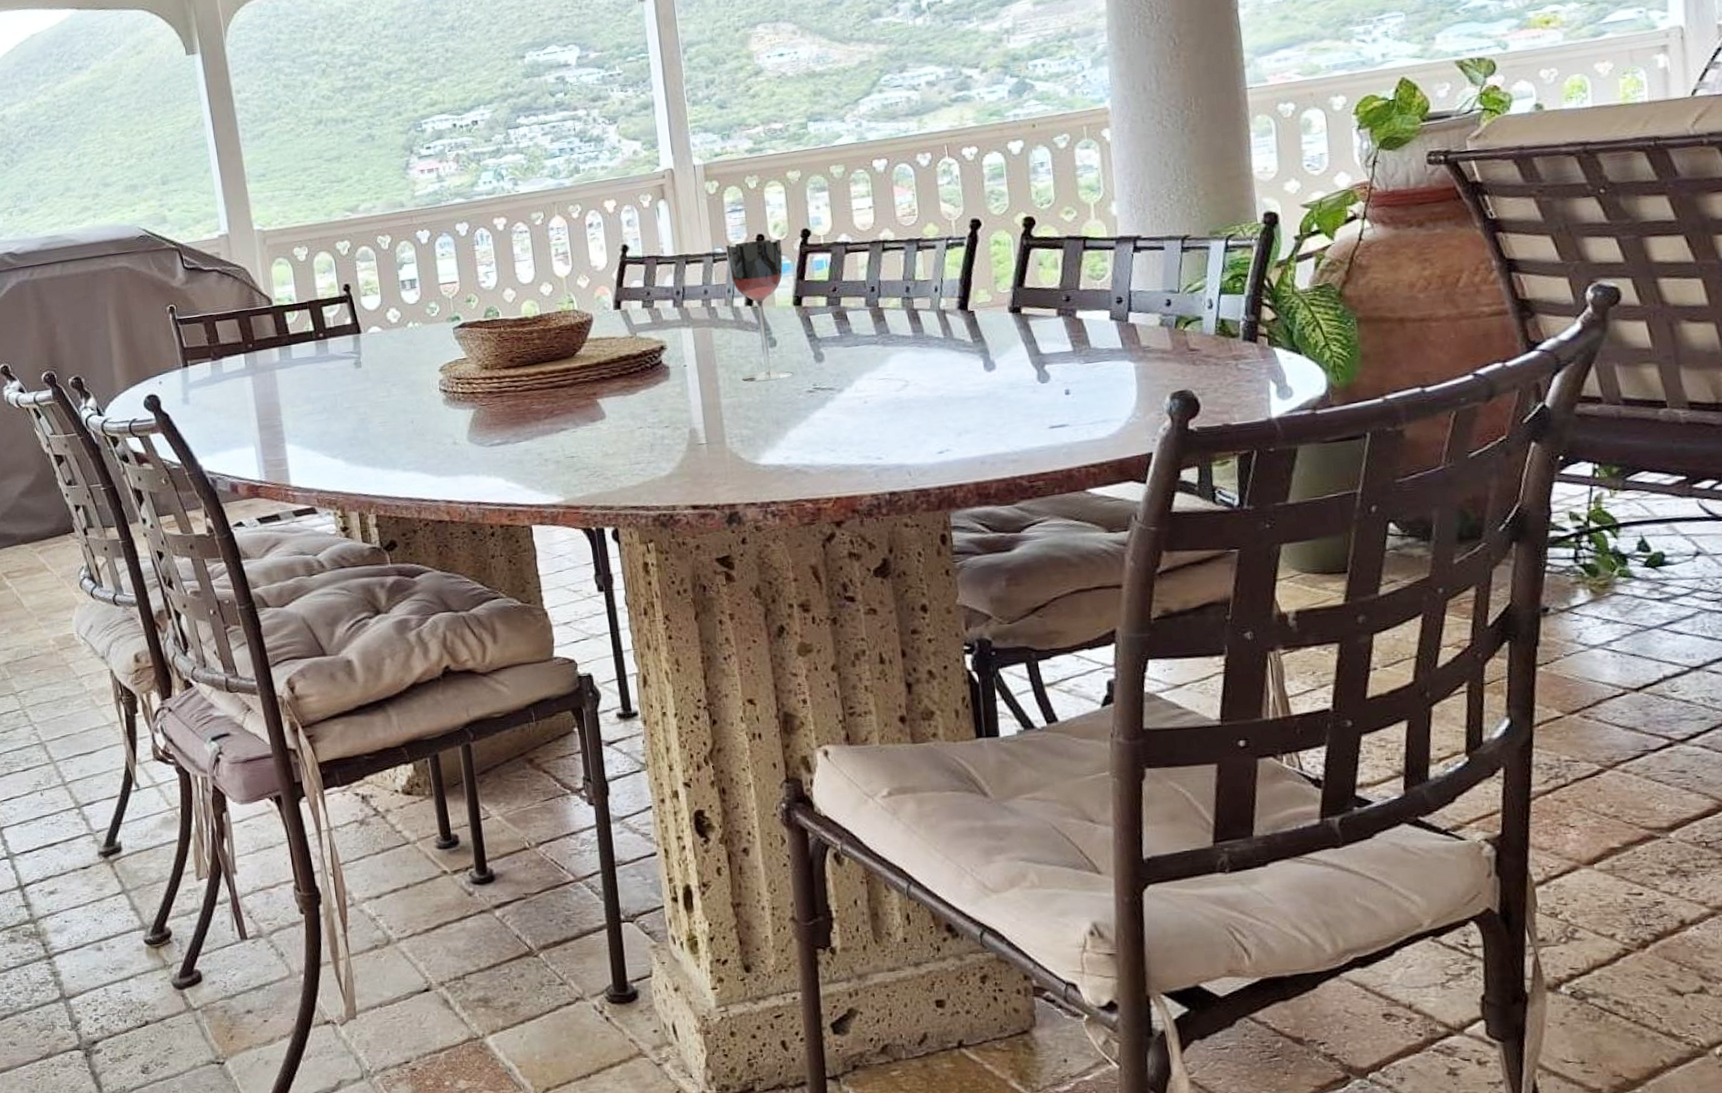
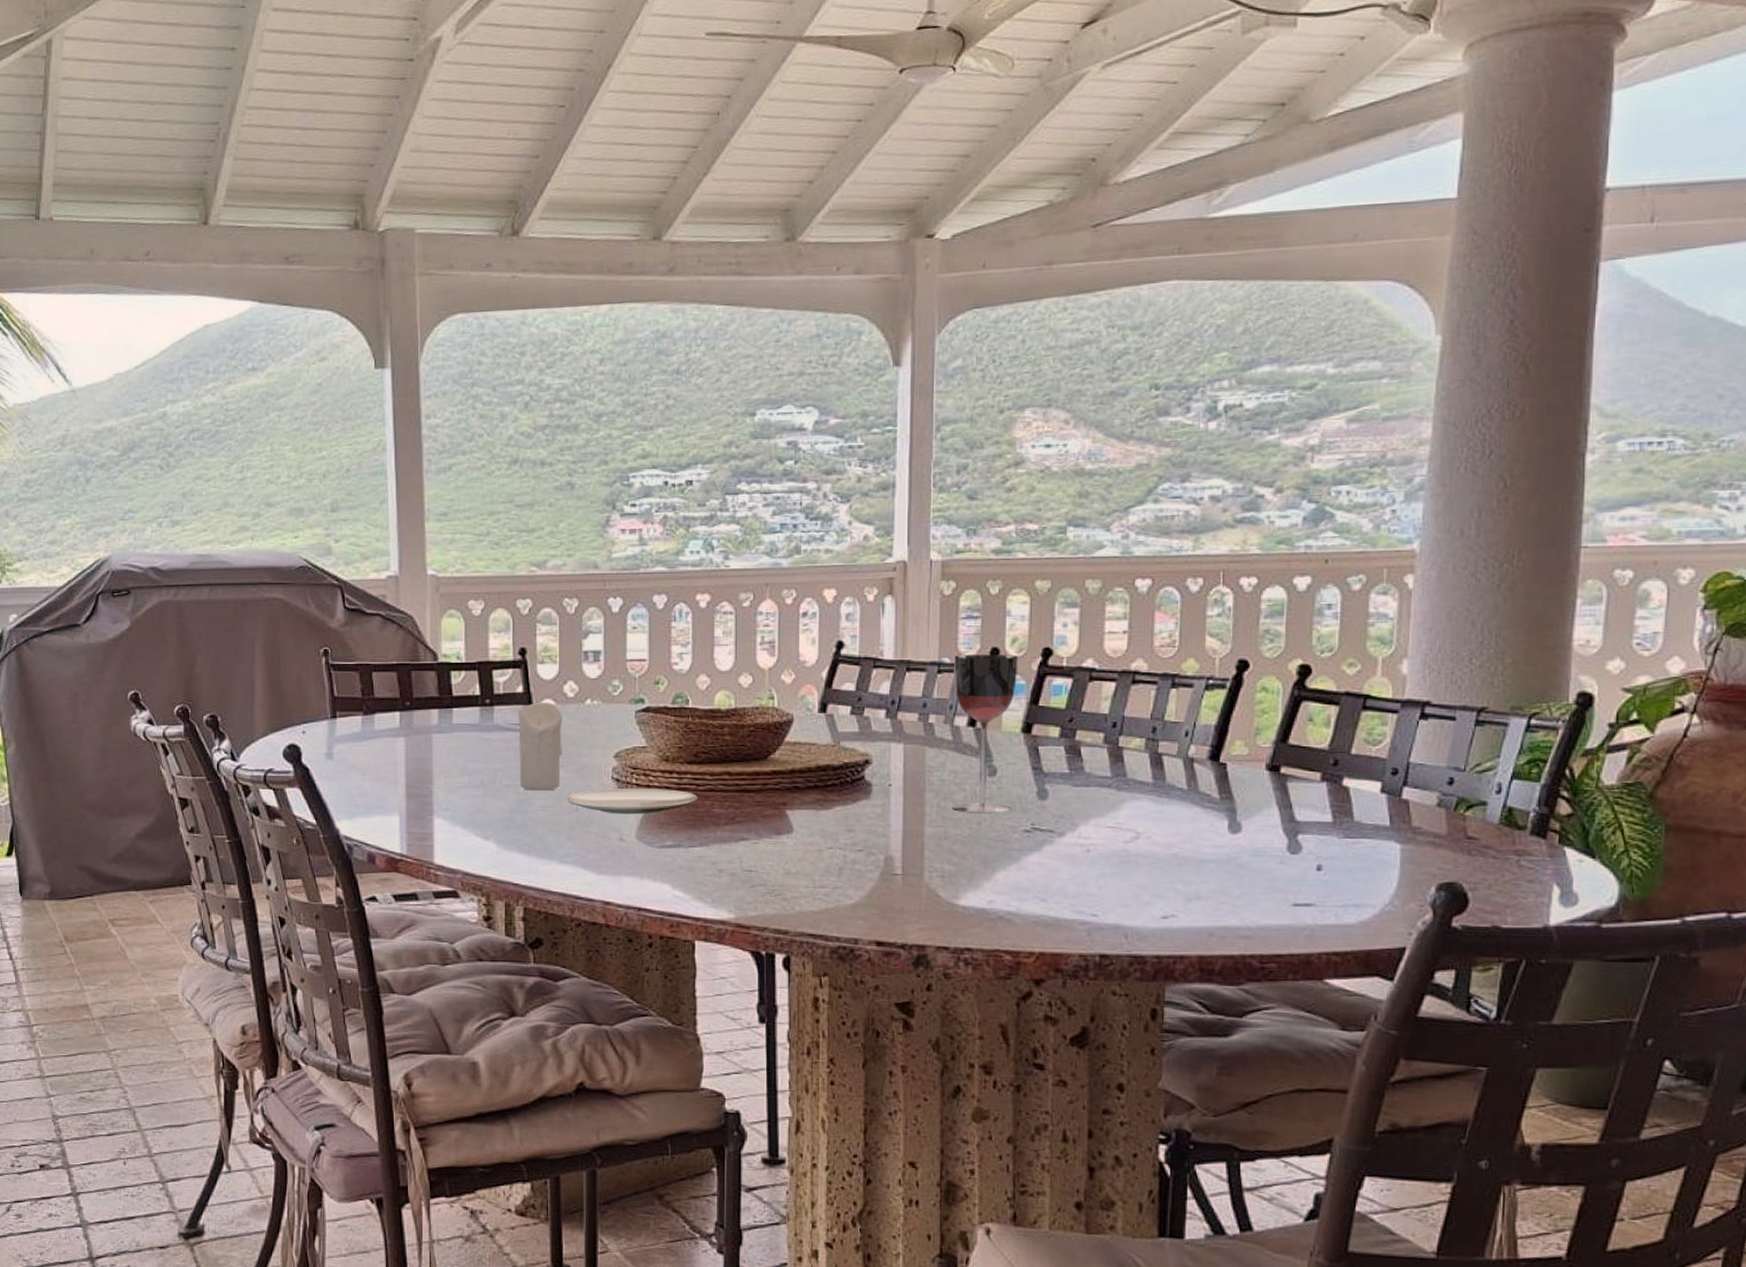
candle: none [348,329,395,410] -> present [517,702,562,791]
plate: none [402,393,518,422] -> present [567,787,698,815]

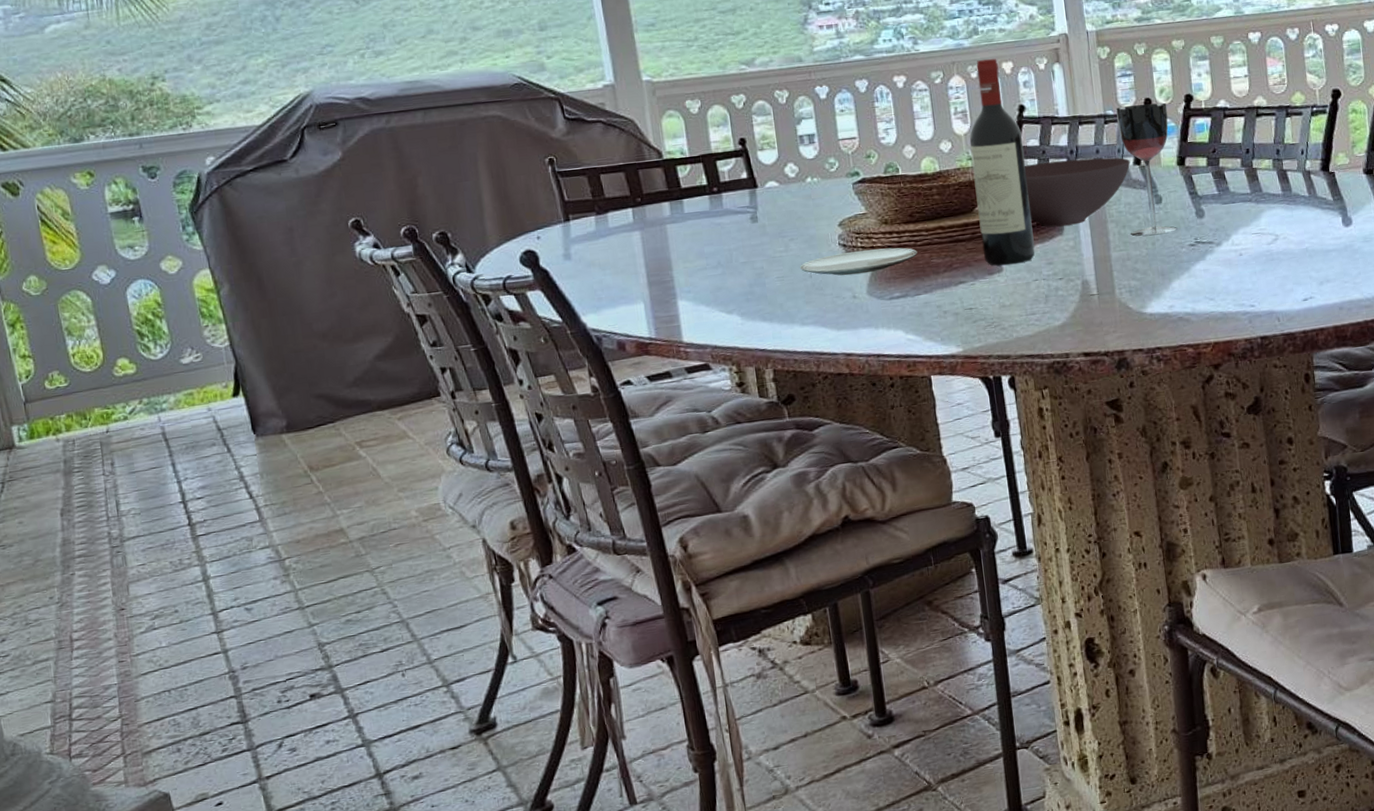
candle: present [517,702,562,791] -> none [744,184,793,265]
wine bottle: none [773,584,837,827] -> present [969,59,1035,266]
bowl: none [833,712,963,789] -> present [1025,157,1131,228]

